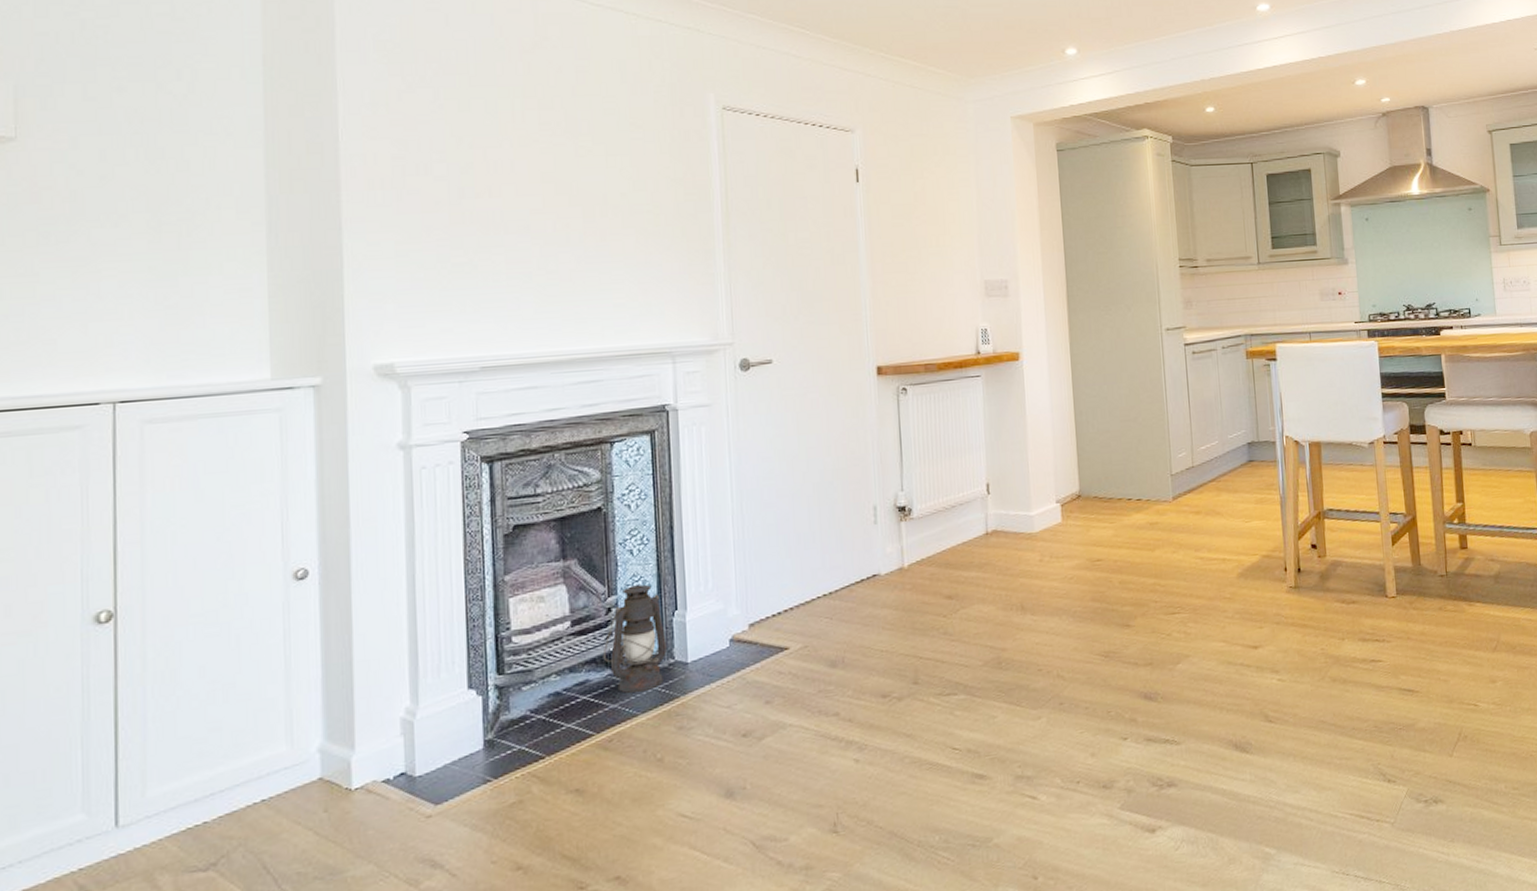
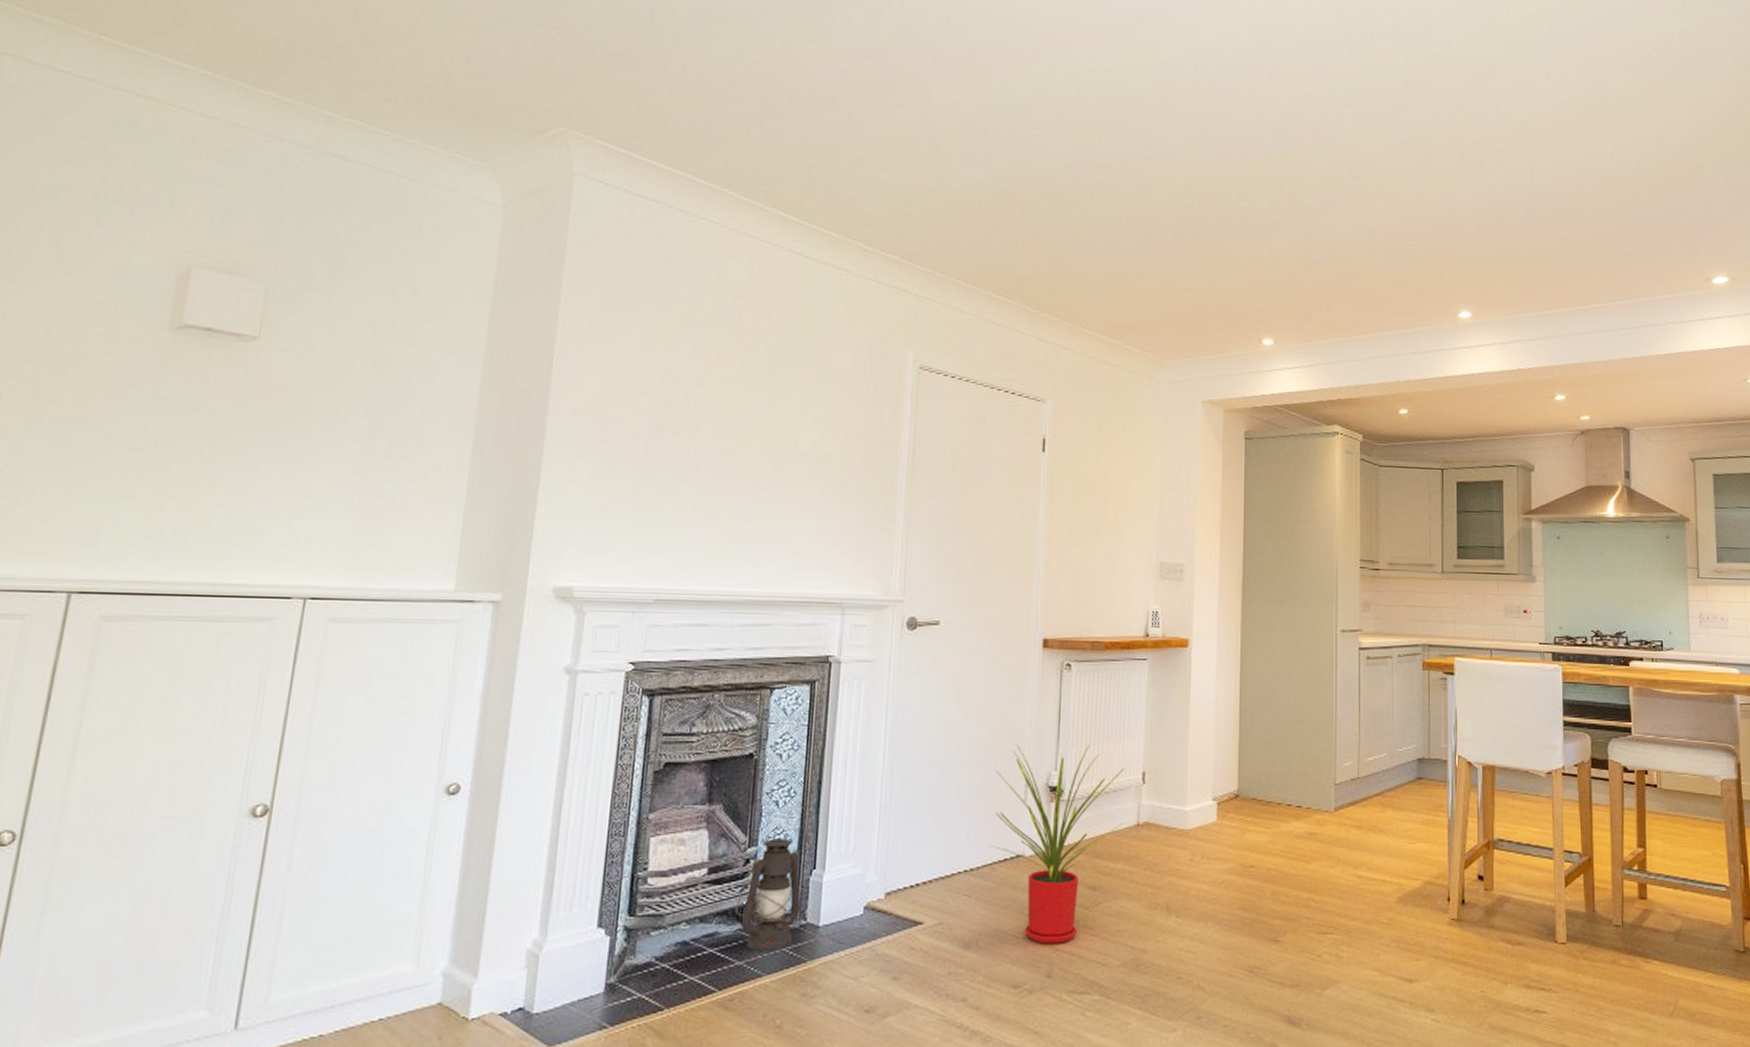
house plant: none [843,463,973,654] -> present [987,744,1124,944]

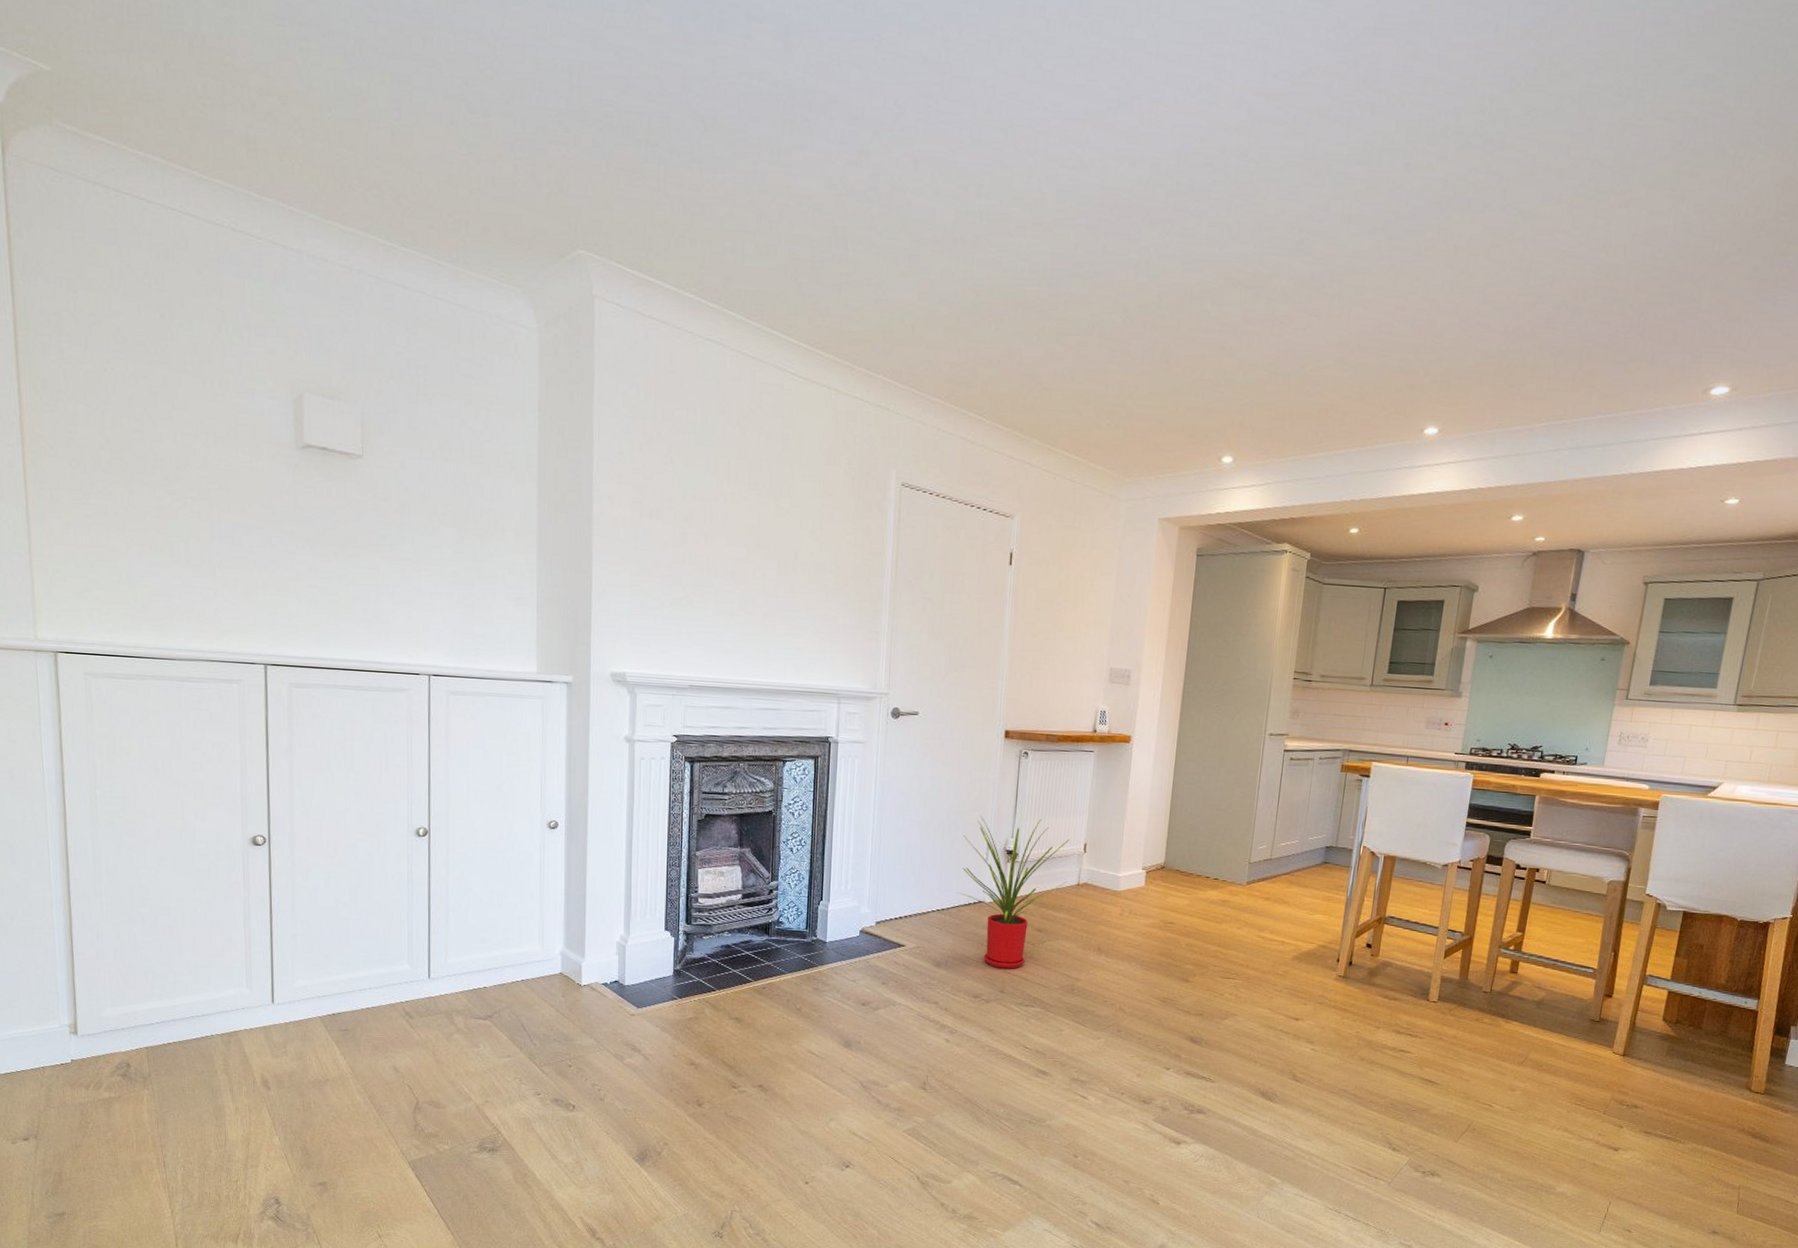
lantern: present [735,838,801,952] -> none [763,876,812,958]

